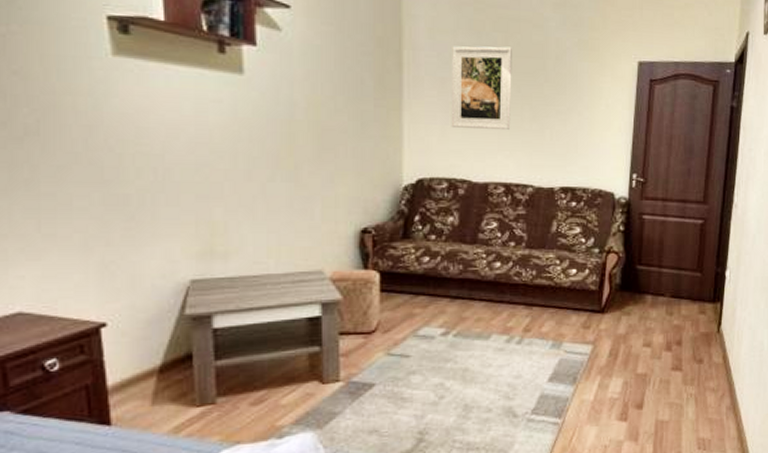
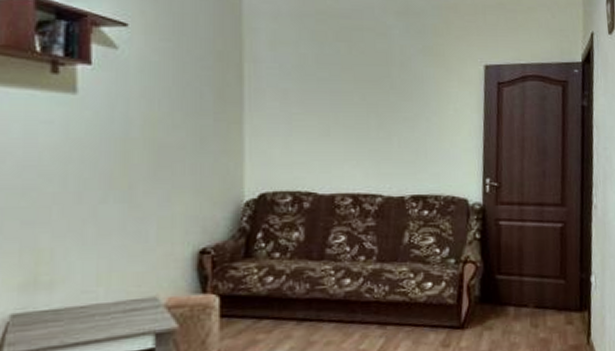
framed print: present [451,46,512,129] -> none [294,55,357,138]

